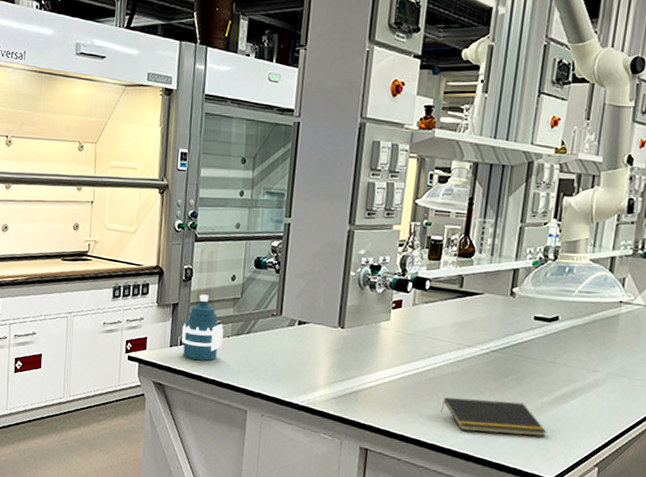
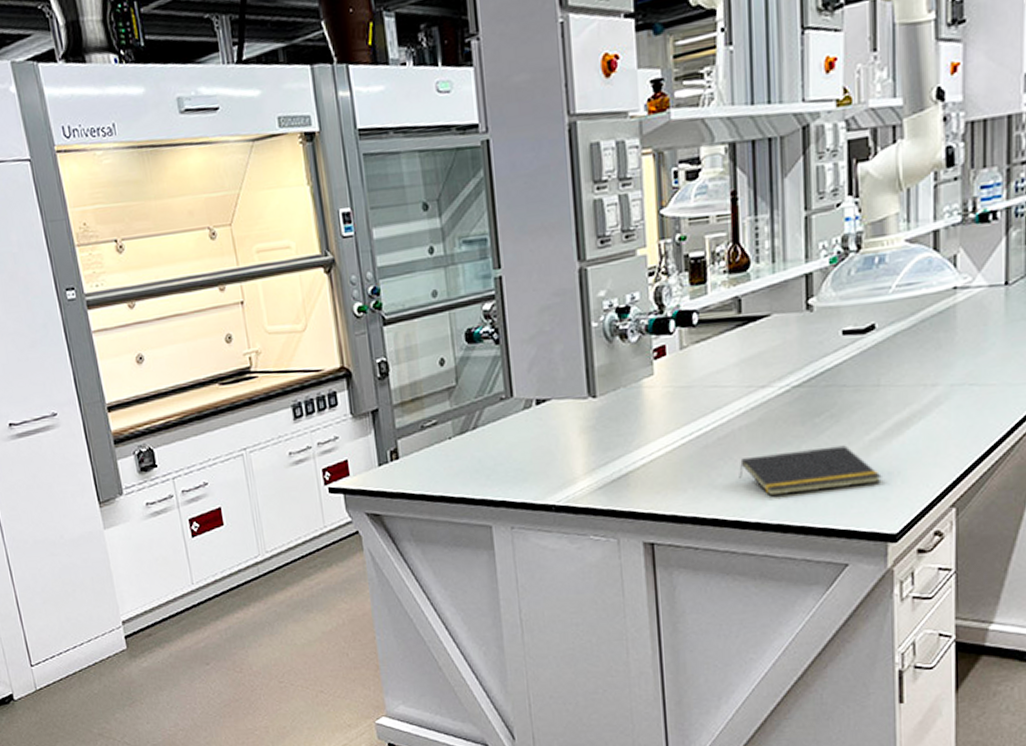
water bottle: present [181,294,224,361] -> none [389,390,445,477]

